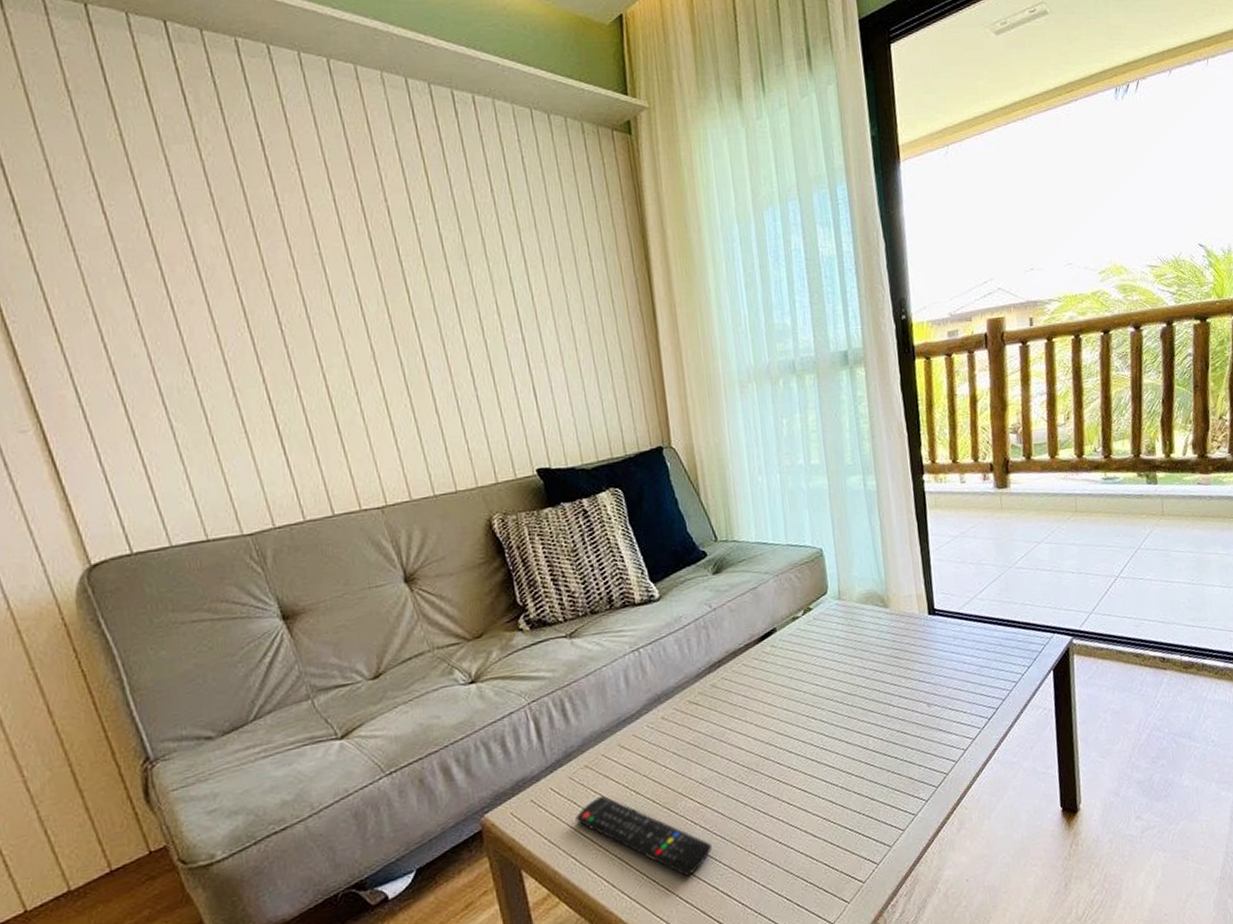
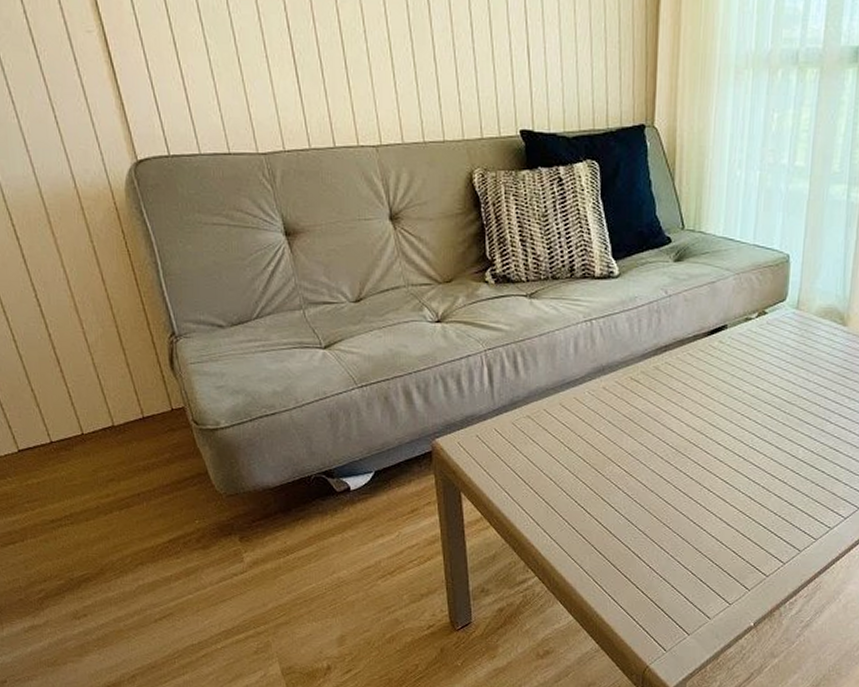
remote control: present [575,795,712,877] -> none [513,444,630,532]

